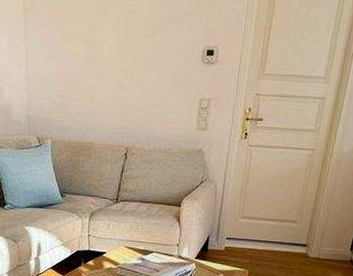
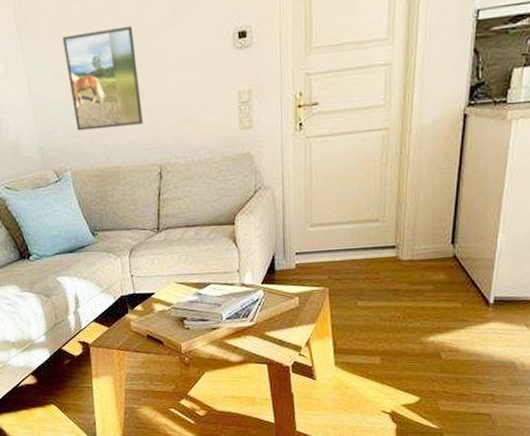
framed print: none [60,26,121,112] -> present [62,25,143,131]

